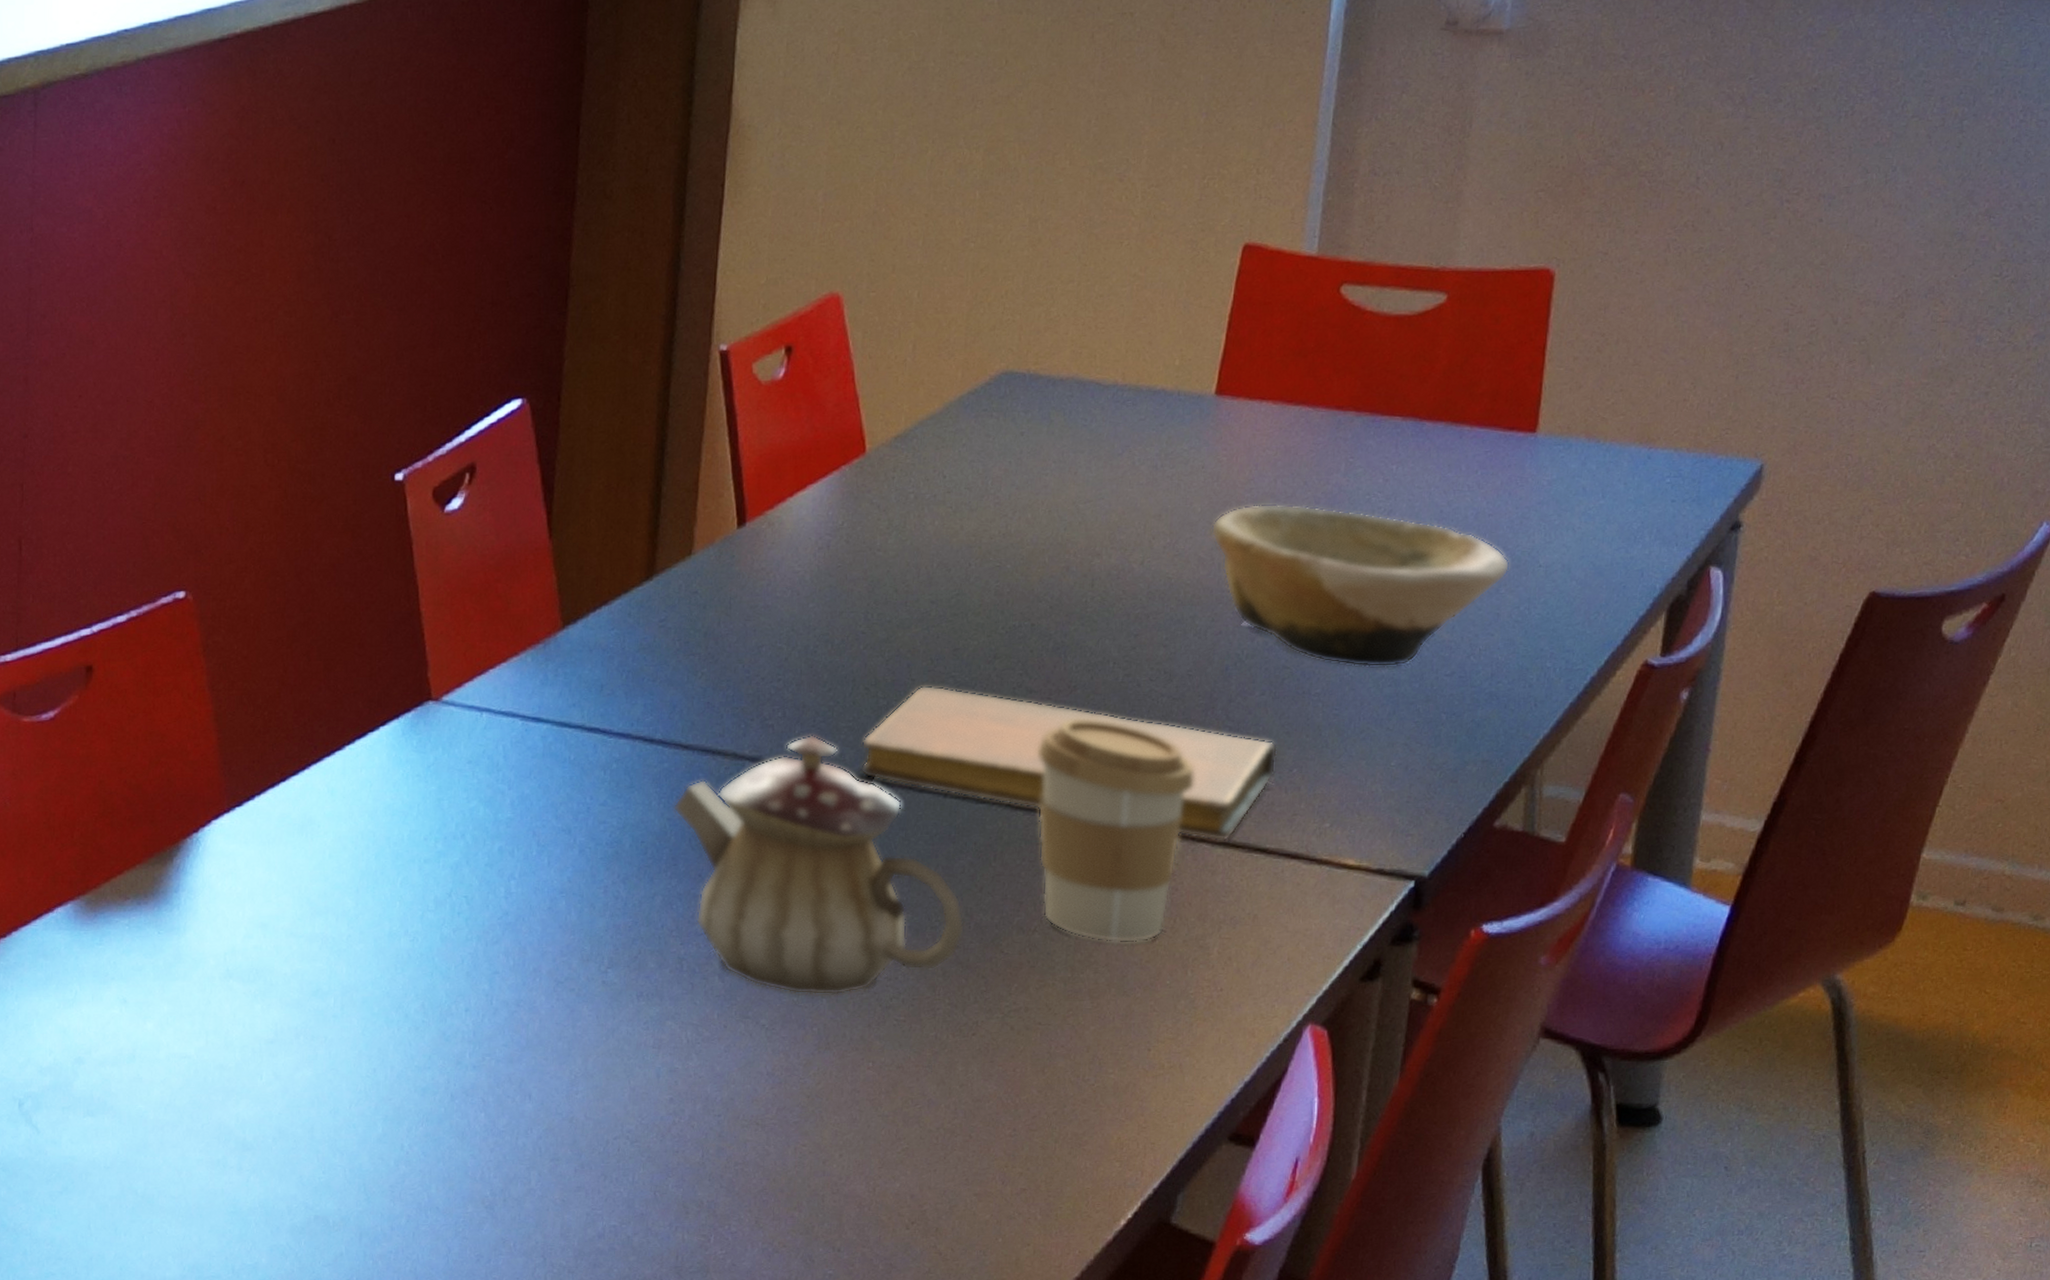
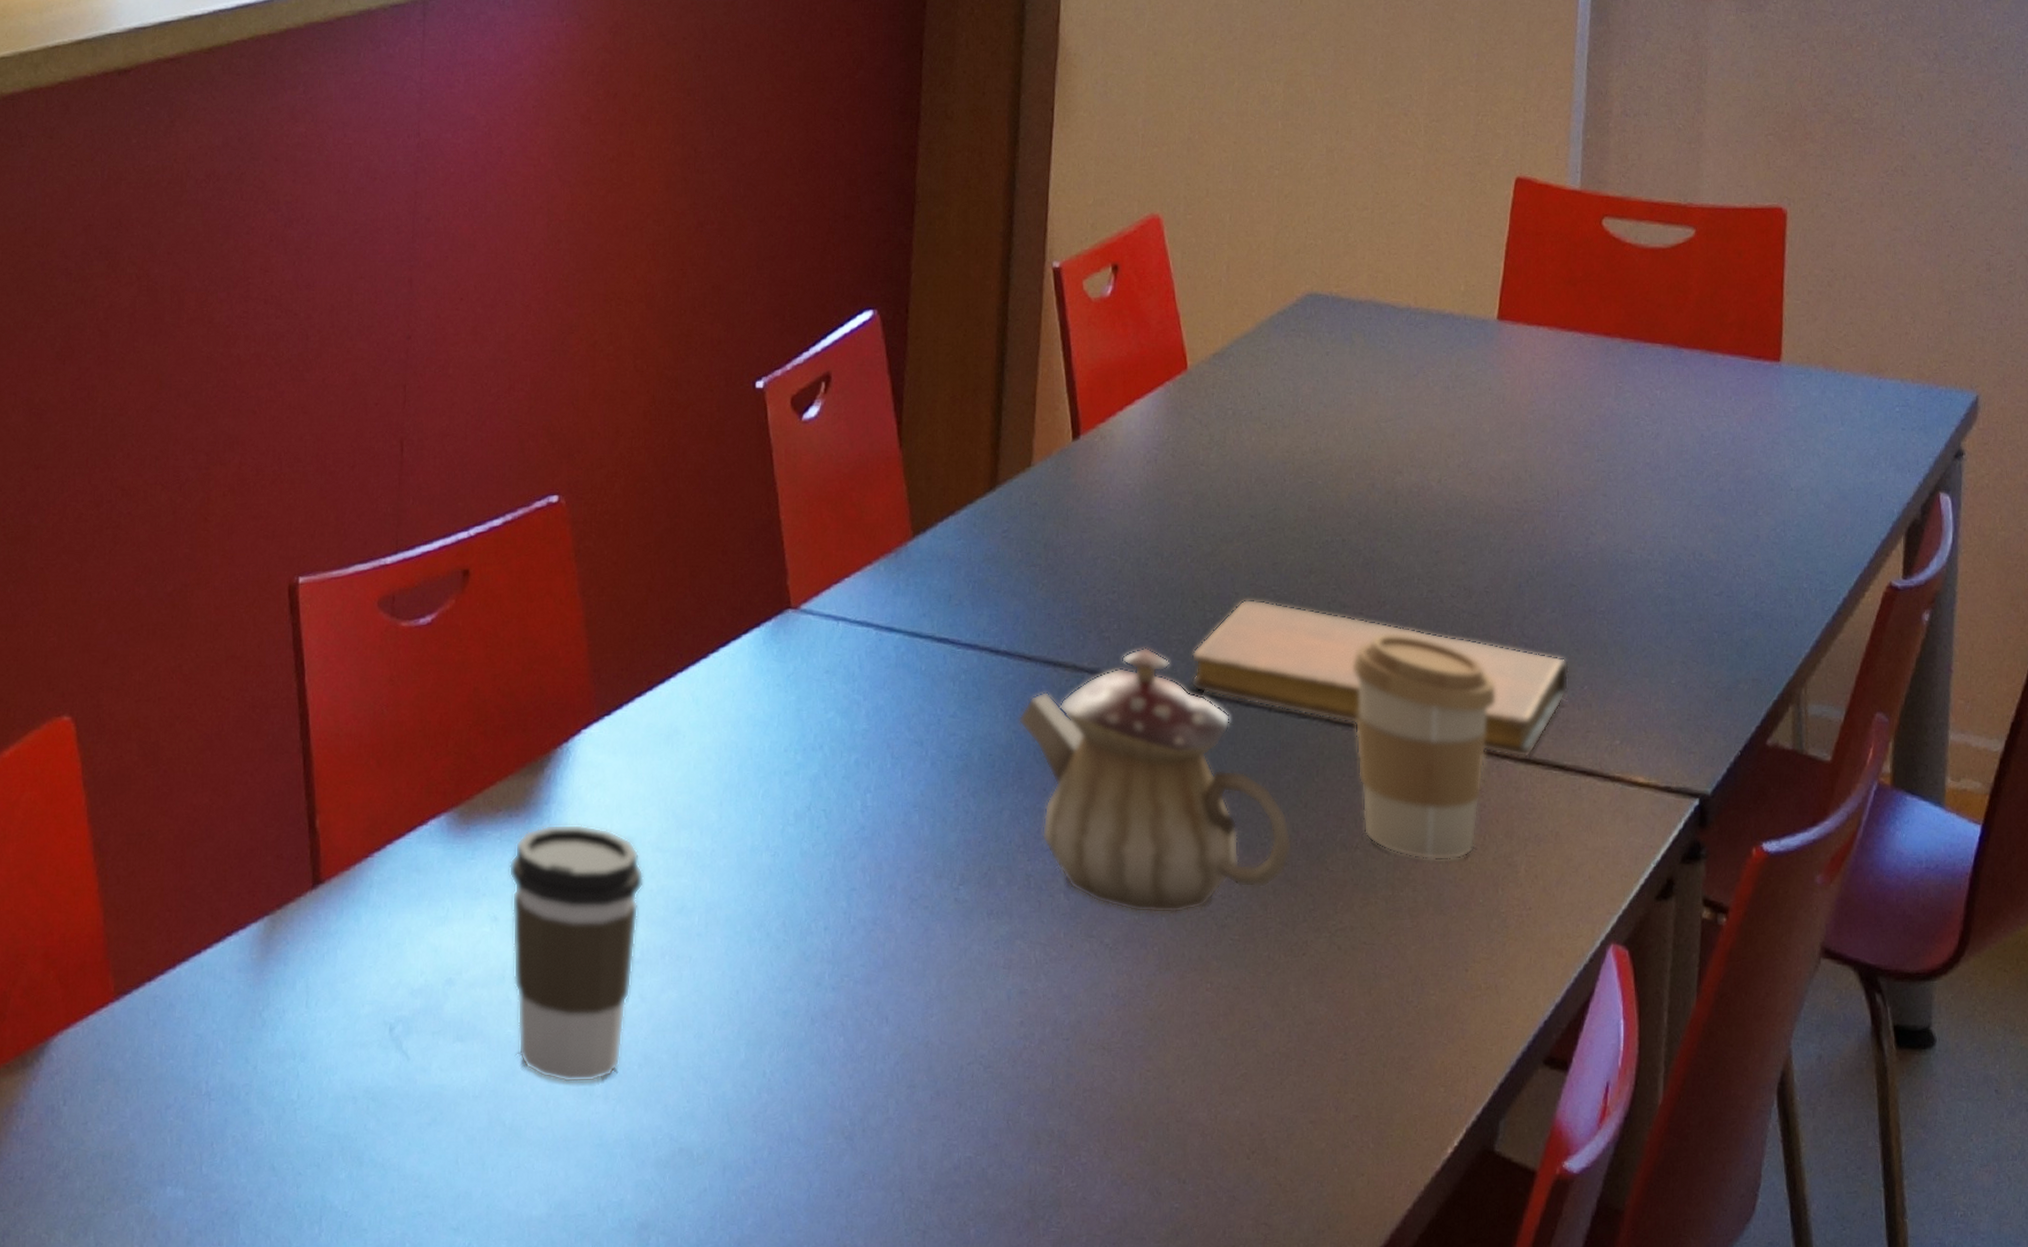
coffee cup: none [138,911,277,1155] -> present [508,824,644,1083]
bowl: present [1211,503,1510,668] -> none [1499,425,1765,587]

